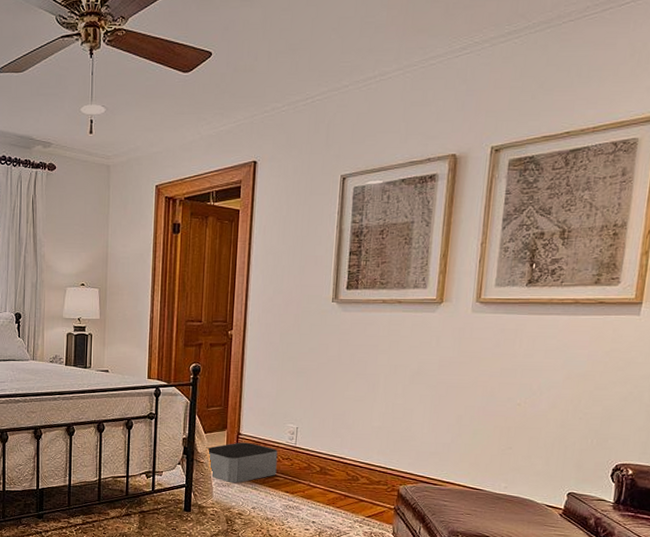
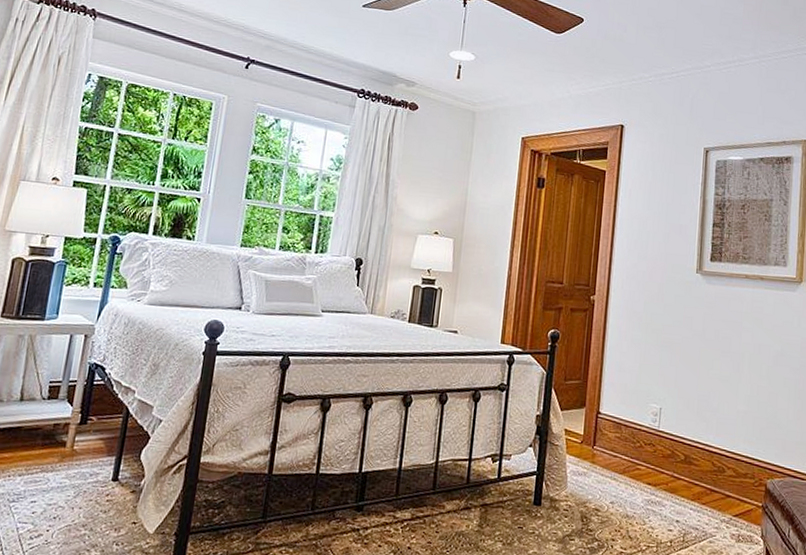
storage bin: present [206,442,278,484] -> none [561,422,640,472]

